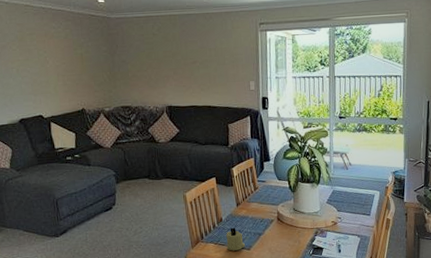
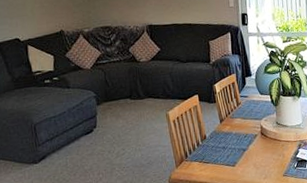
candle: present [226,227,245,251] -> none [210,144,230,168]

